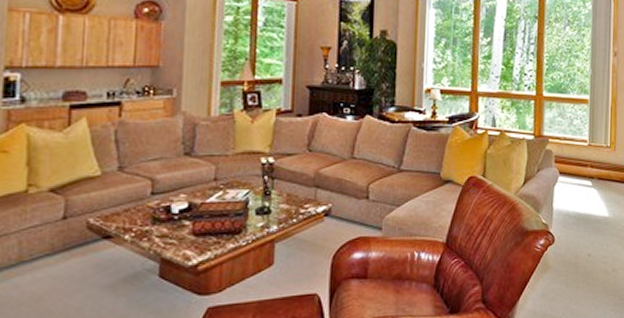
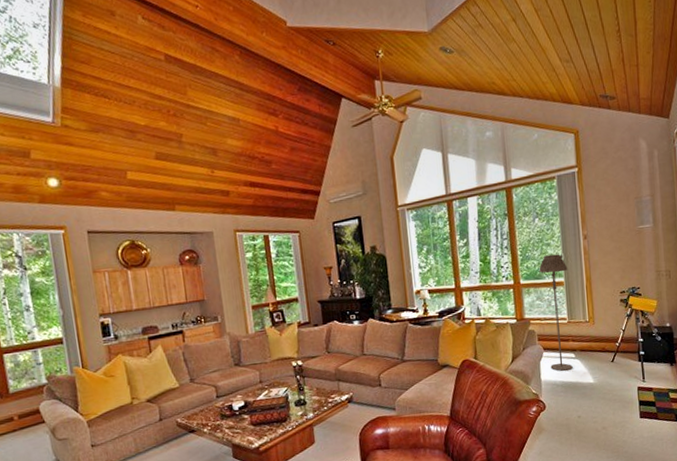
floor lamp: none [564,68,594,200] -> present [539,254,573,371]

